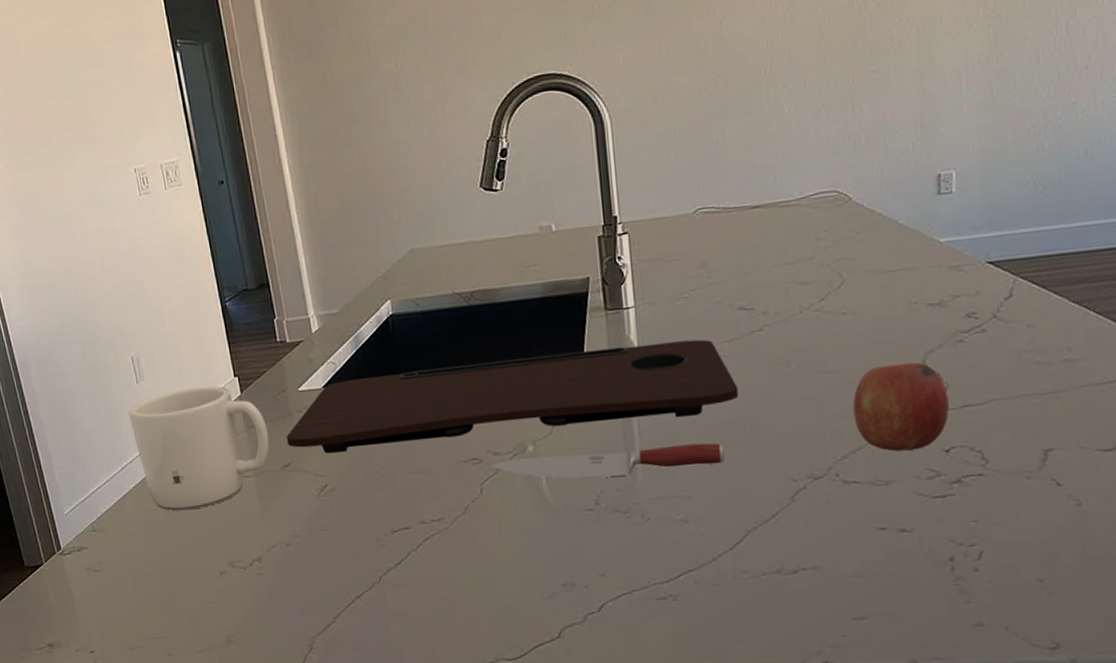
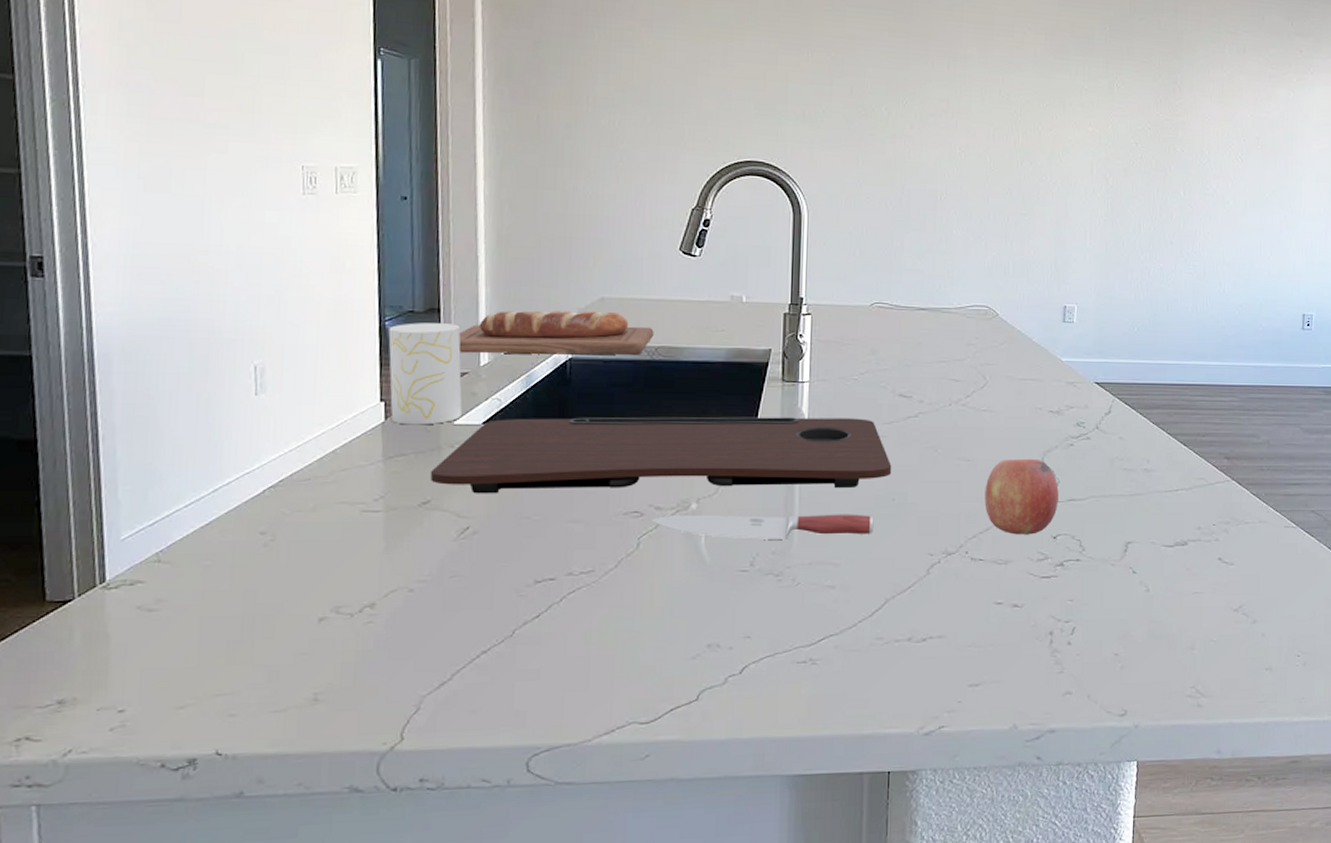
mug: present [129,386,270,511] -> none [237,407,411,545]
cup: none [229,296,304,396] -> present [388,322,462,425]
bread loaf: none [289,261,467,323] -> present [458,310,654,355]

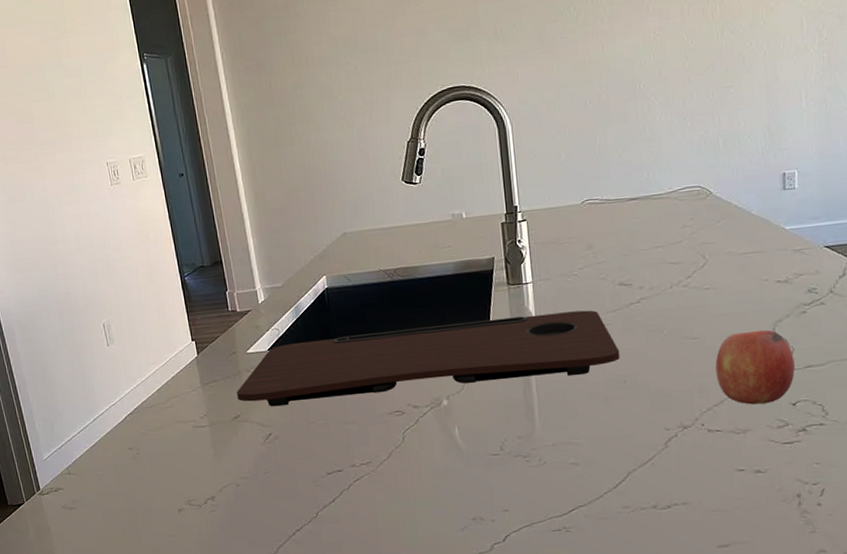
cup: present [388,322,462,425] -> none [188,272,252,358]
bread loaf: present [458,310,654,355] -> none [239,243,391,295]
kitchen knife: present [651,514,874,540] -> none [411,397,609,427]

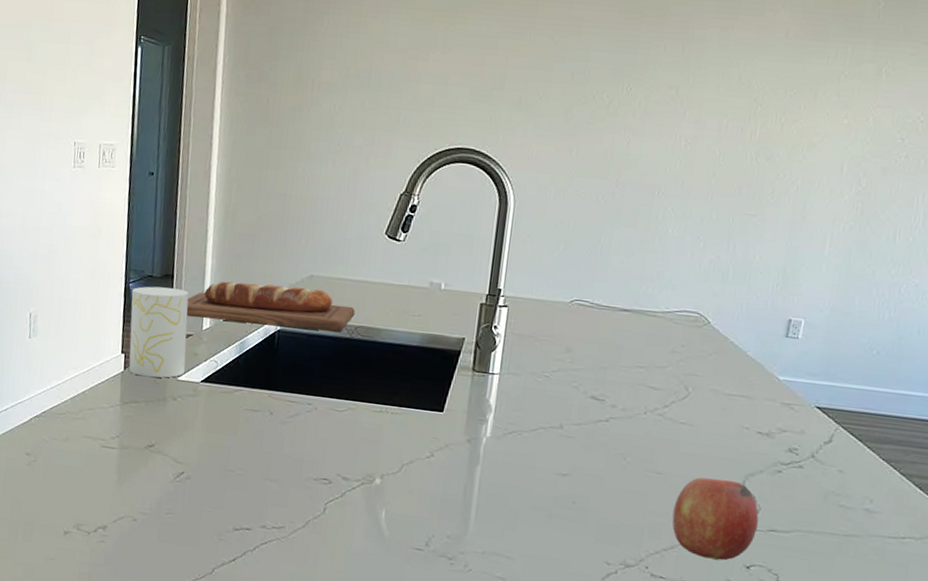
cup: none [188,272,252,358] -> present [128,286,189,378]
cutting board: present [236,310,620,407] -> none [156,379,576,485]
bread loaf: none [239,243,391,295] -> present [186,281,355,332]

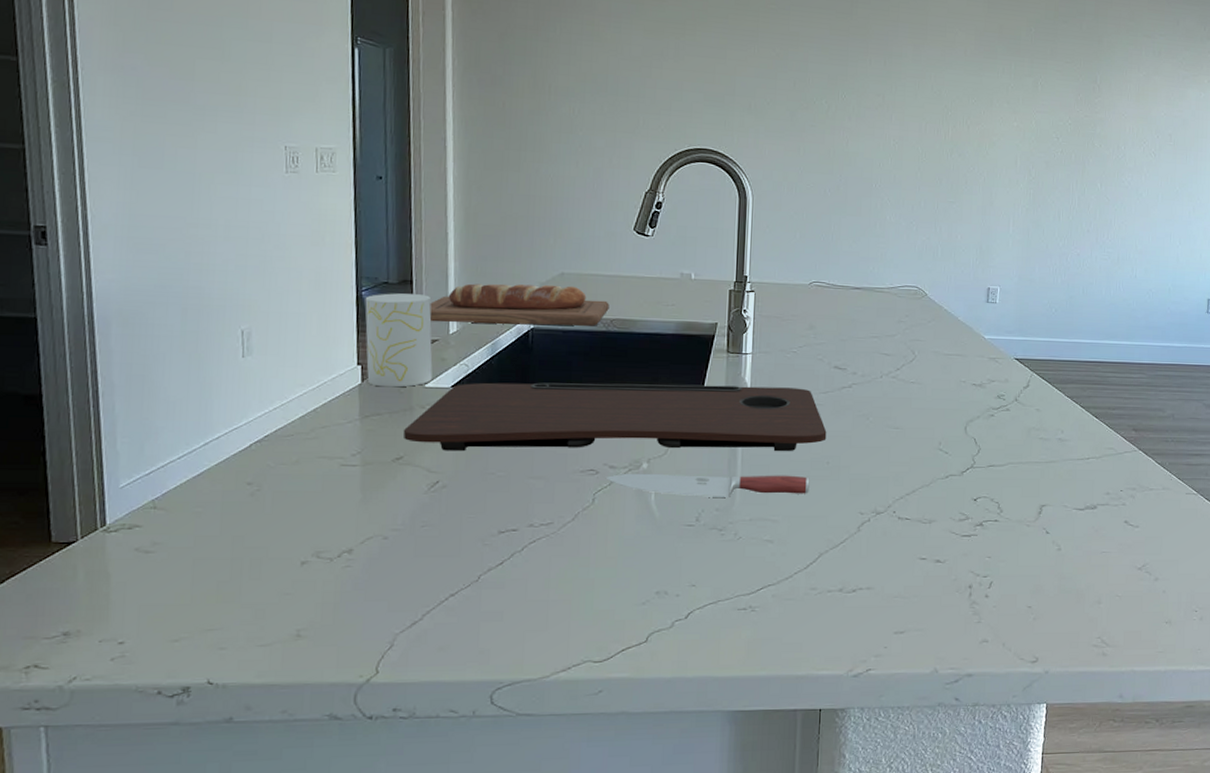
cutting board: none [156,379,576,485] -> present [403,382,827,452]
kitchen knife: none [337,486,552,534] -> present [605,473,810,497]
fruit: present [672,477,759,561] -> none [911,427,980,497]

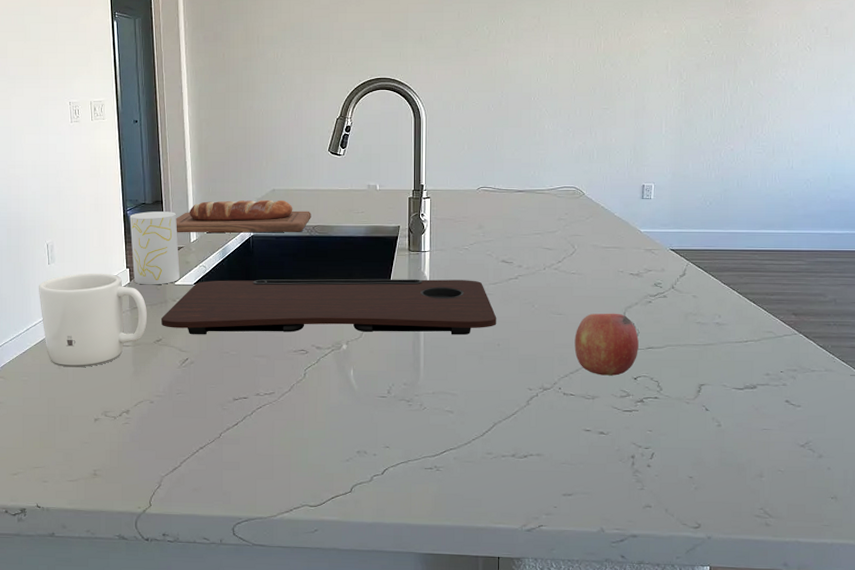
mug: none [226,370,385,495] -> present [39,273,148,368]
kitchen knife: present [605,473,810,497] -> none [313,353,483,374]
fruit: none [911,427,980,497] -> present [574,313,639,376]

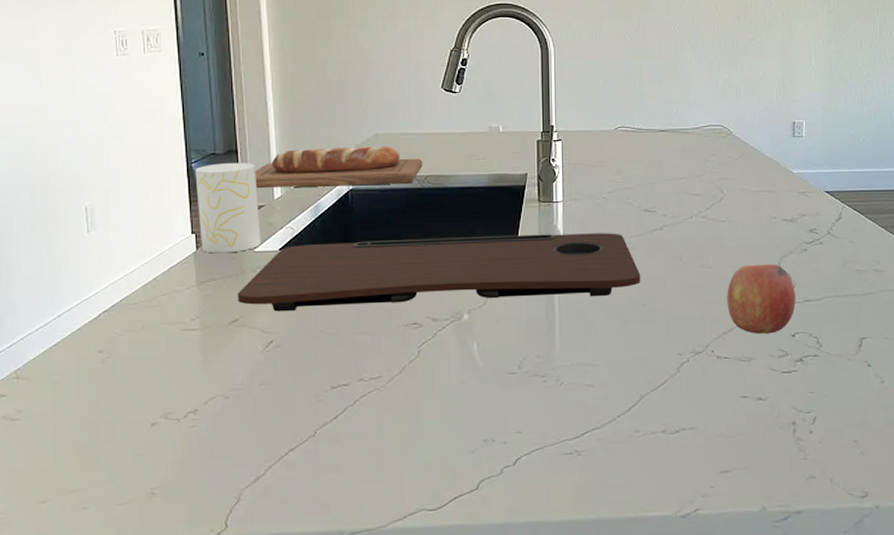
mug: present [39,273,148,368] -> none [75,240,220,361]

